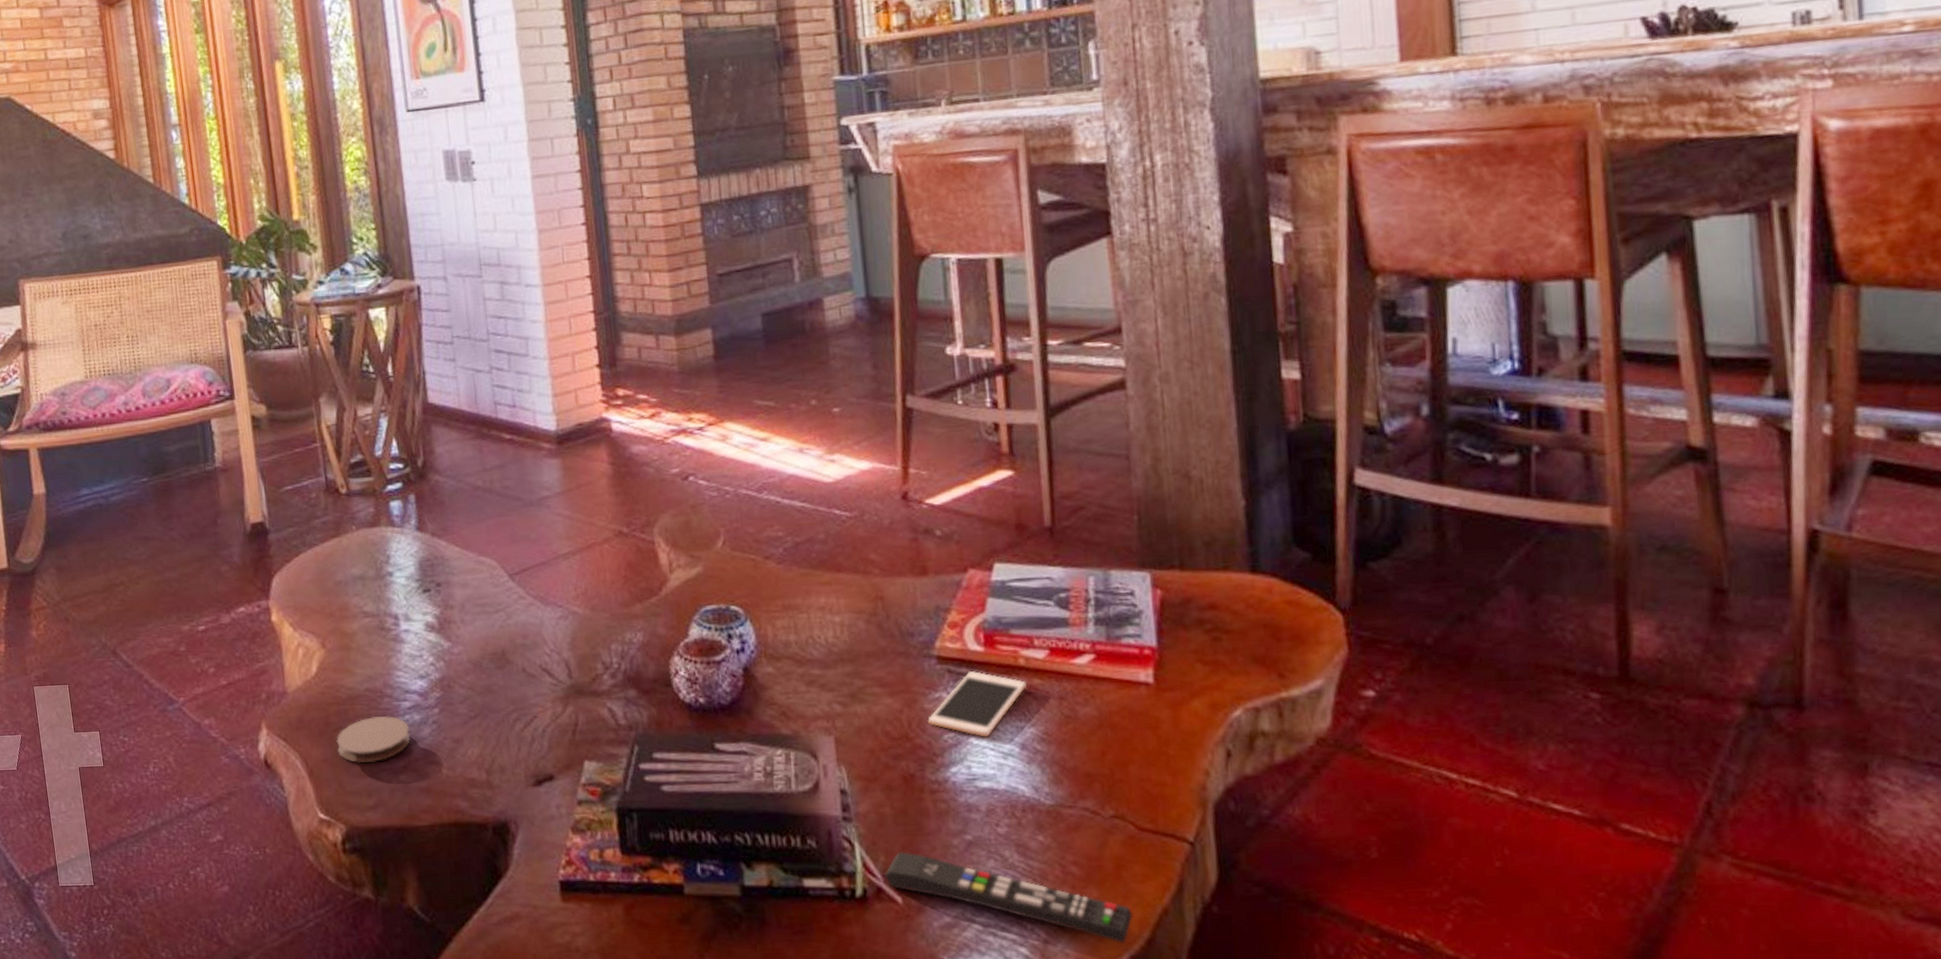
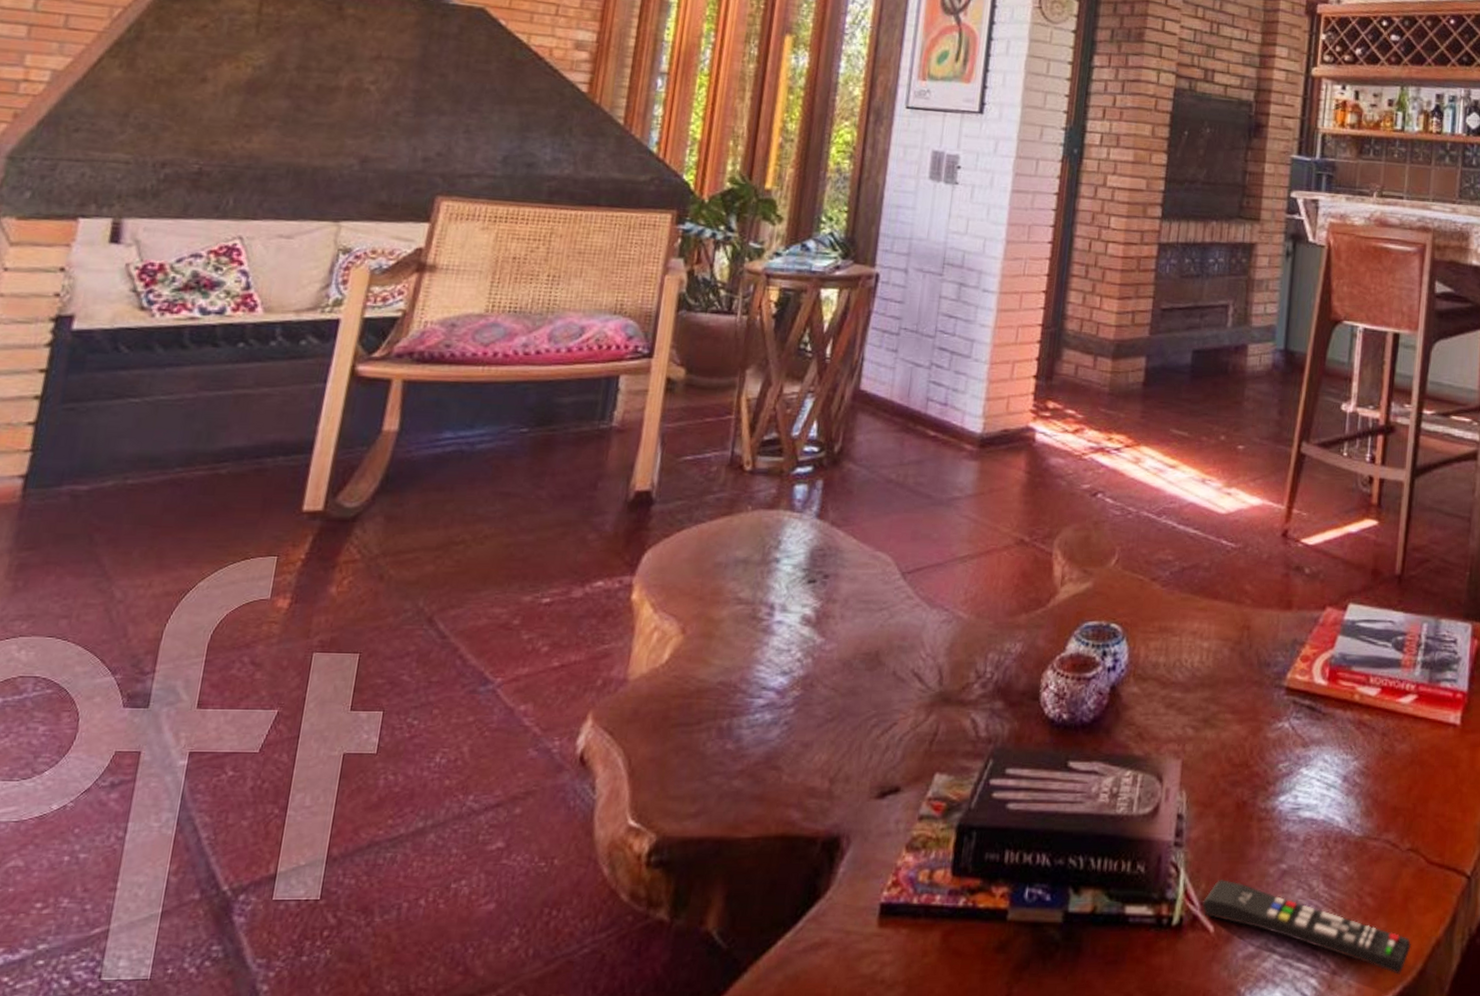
coaster: present [336,716,410,764] -> none [669,713,757,765]
cell phone: present [927,671,1027,737] -> none [1267,704,1357,768]

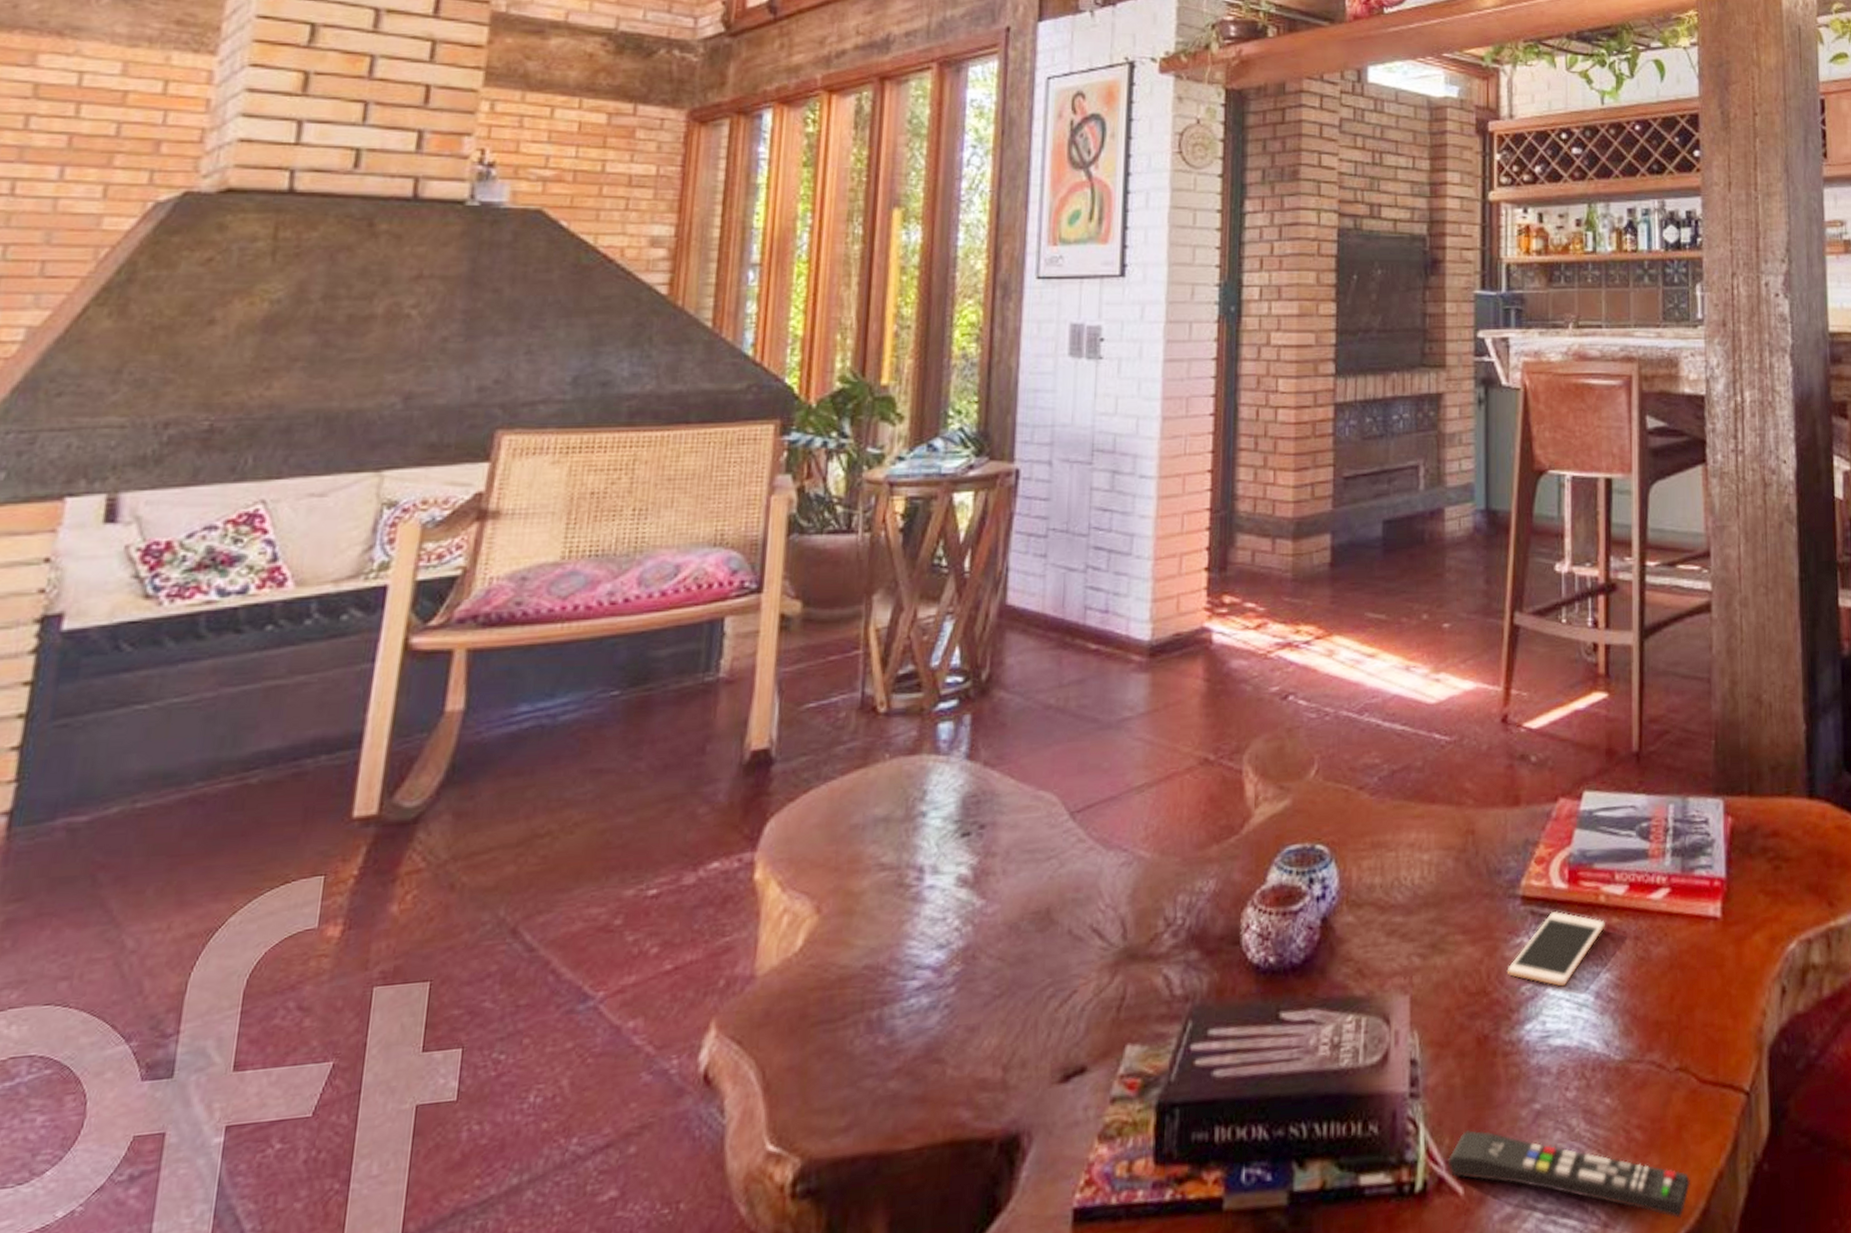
cell phone: none [1267,704,1357,768] -> present [1507,912,1605,987]

